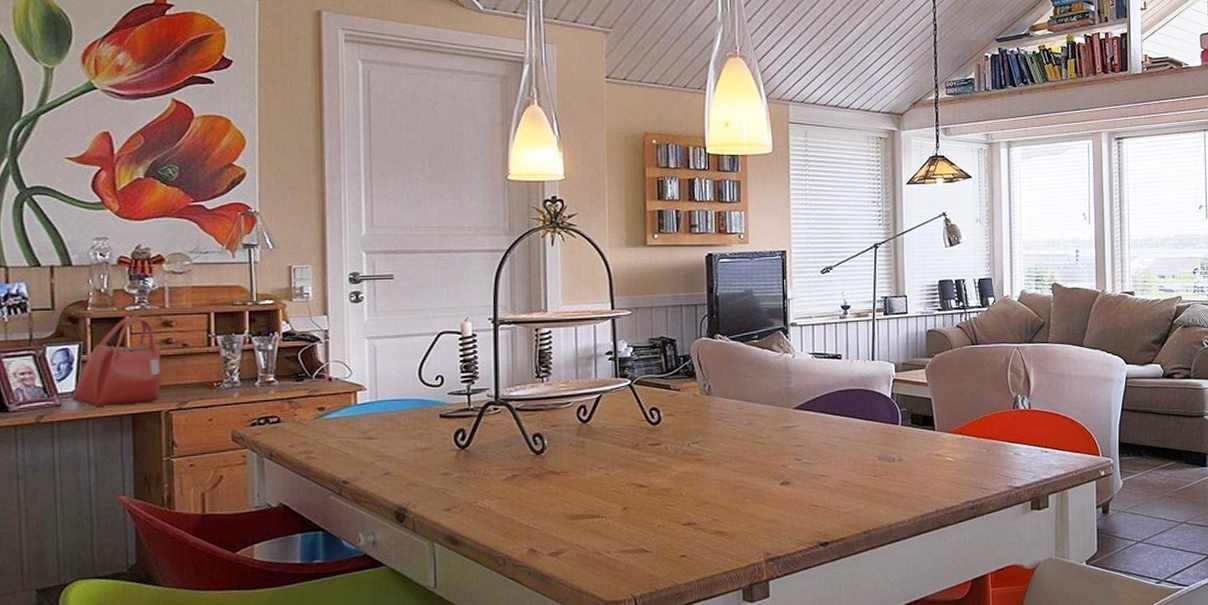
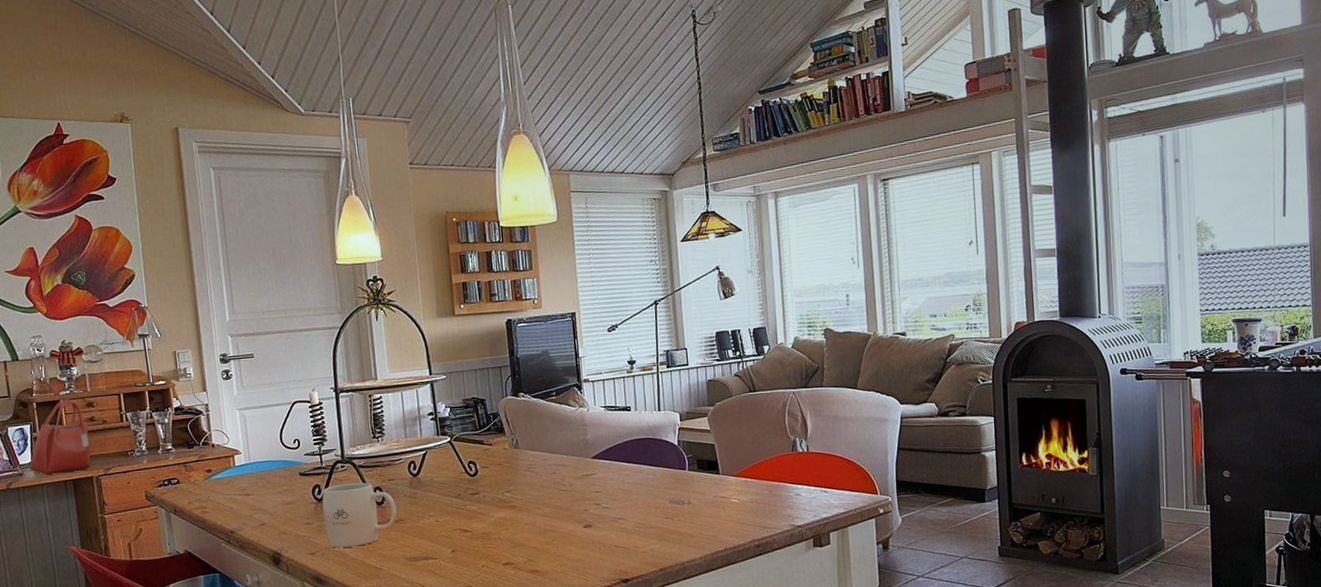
mug: none [466,428,560,503] -> present [322,482,397,548]

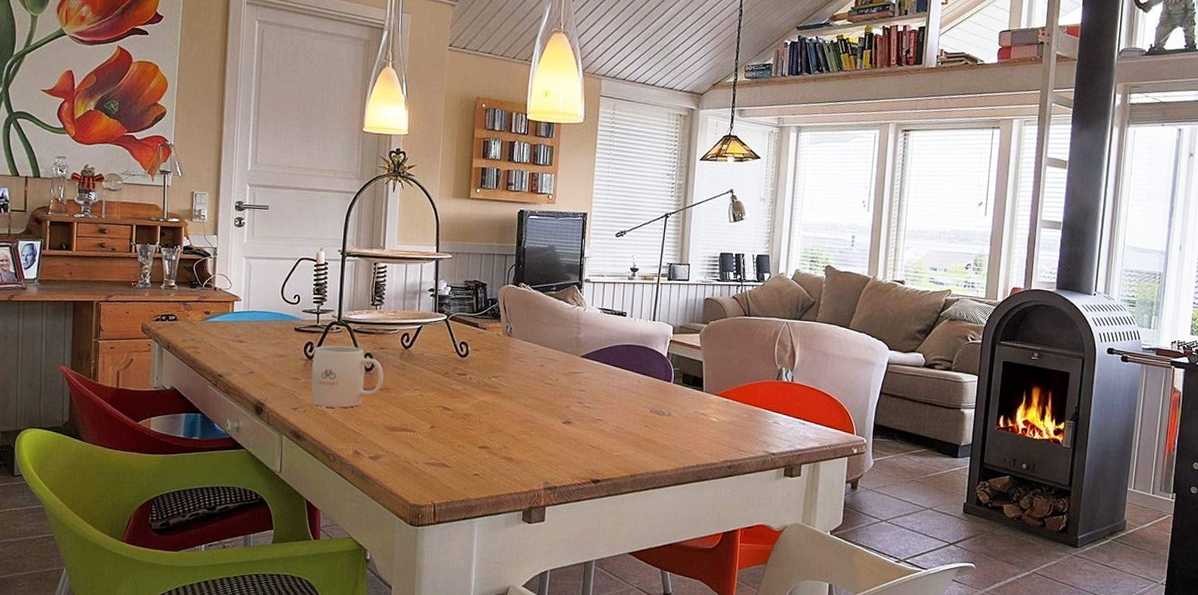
handbag: present [29,399,92,475] -> none [33,222,97,294]

